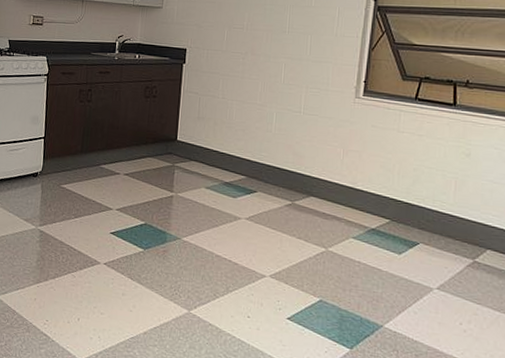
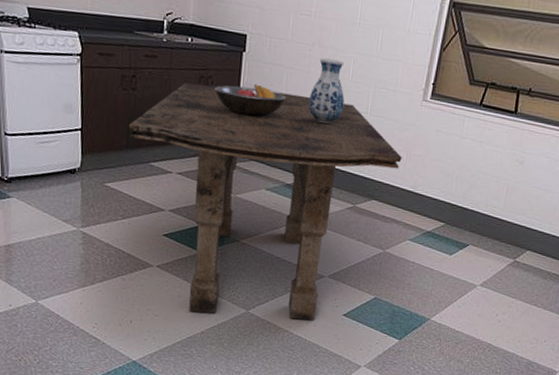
dining table: none [83,92,339,323] -> present [128,82,402,320]
fruit bowl: none [158,91,223,120] -> present [214,84,287,117]
vase: none [244,64,278,124] -> present [309,58,345,125]

